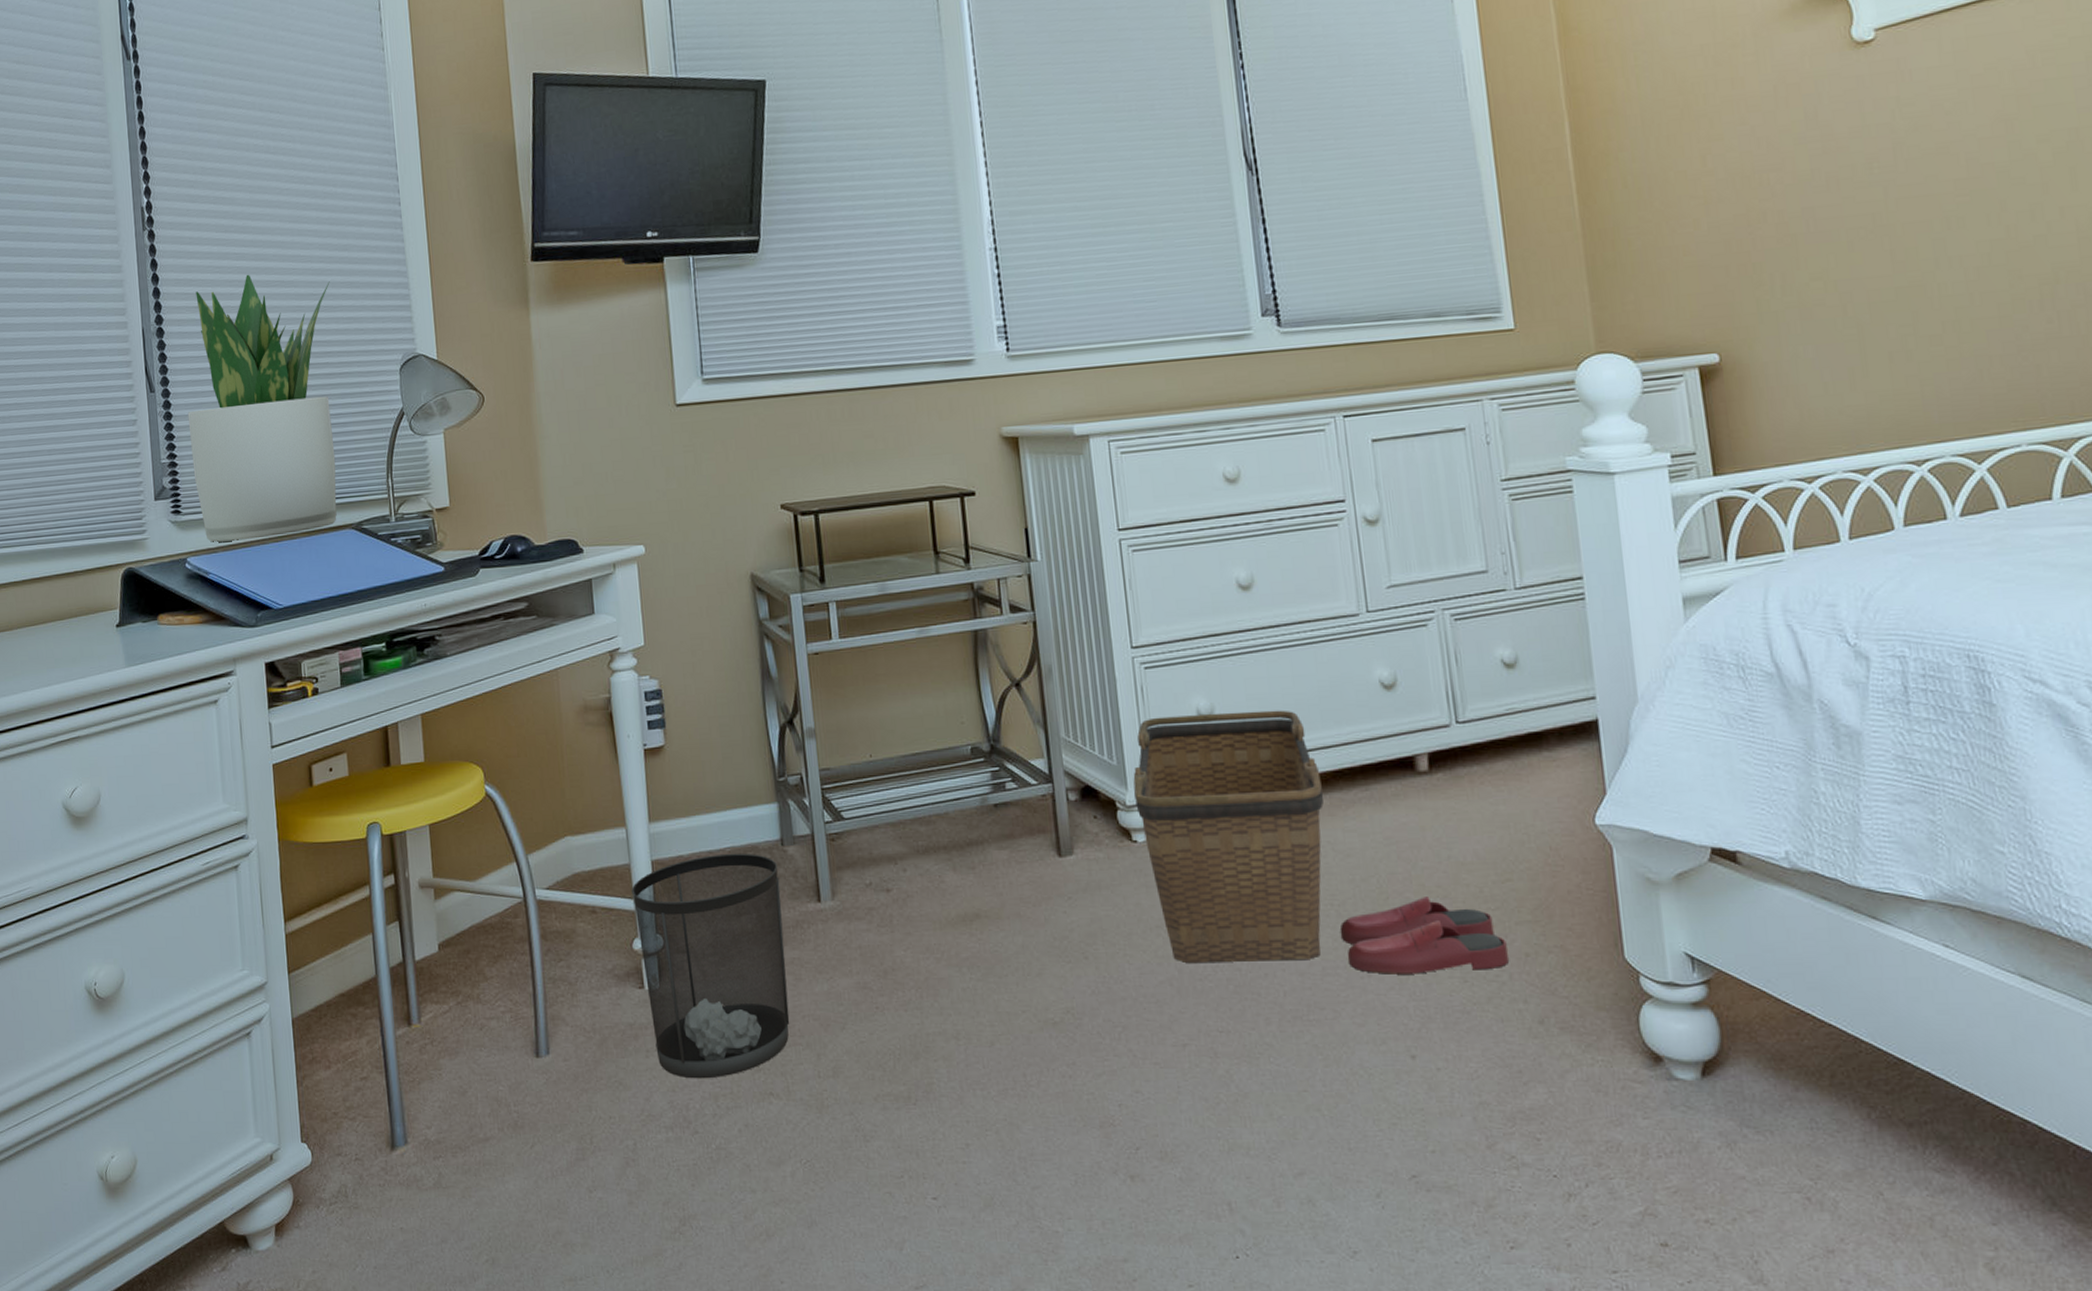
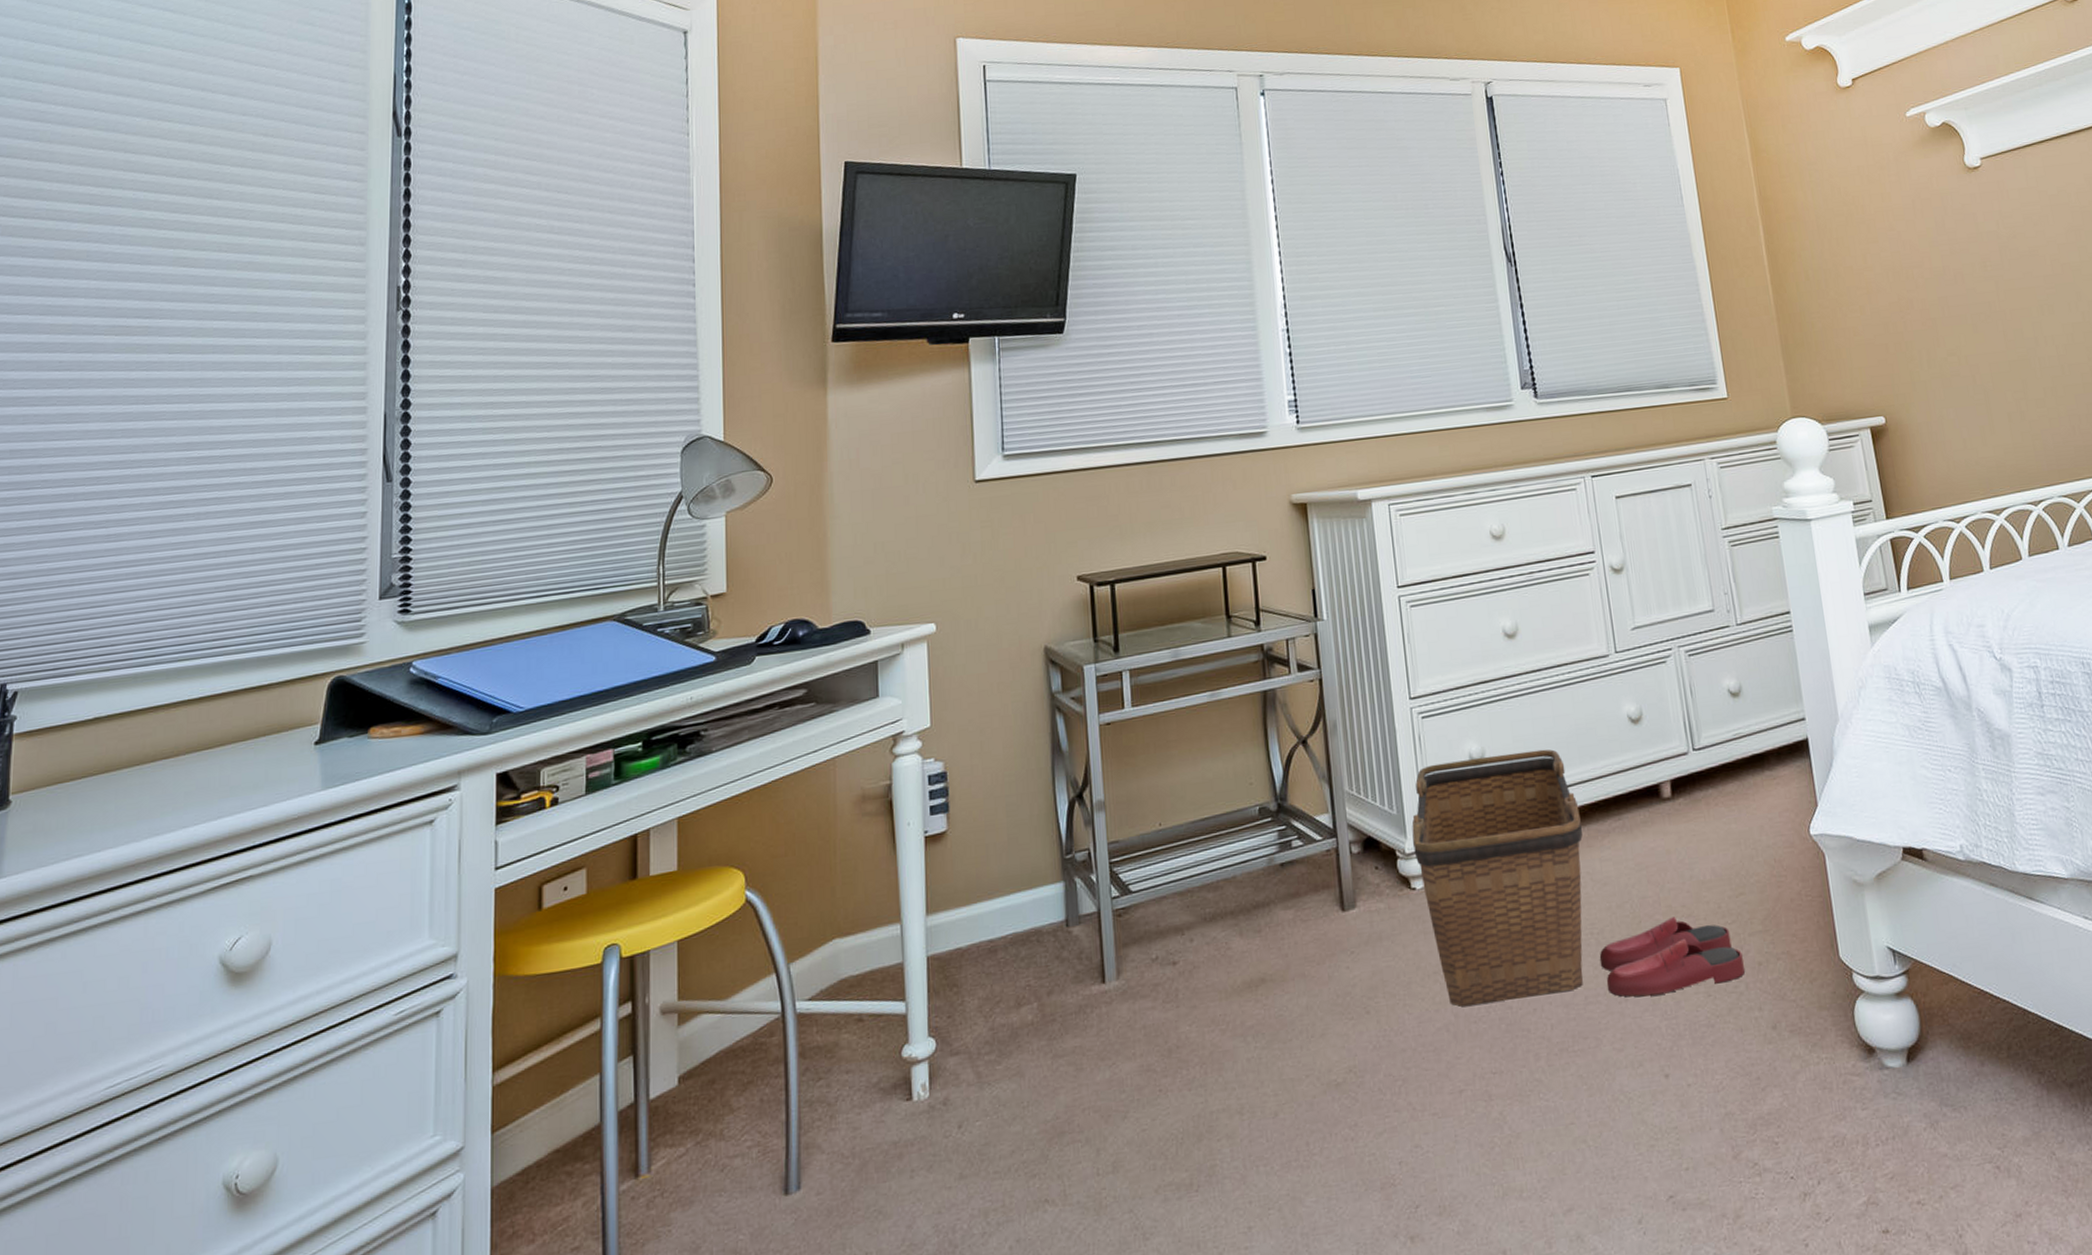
planter: present [187,274,337,542] -> none [429,355,610,643]
waste bin: present [631,853,790,1079] -> none [903,938,1069,1196]

